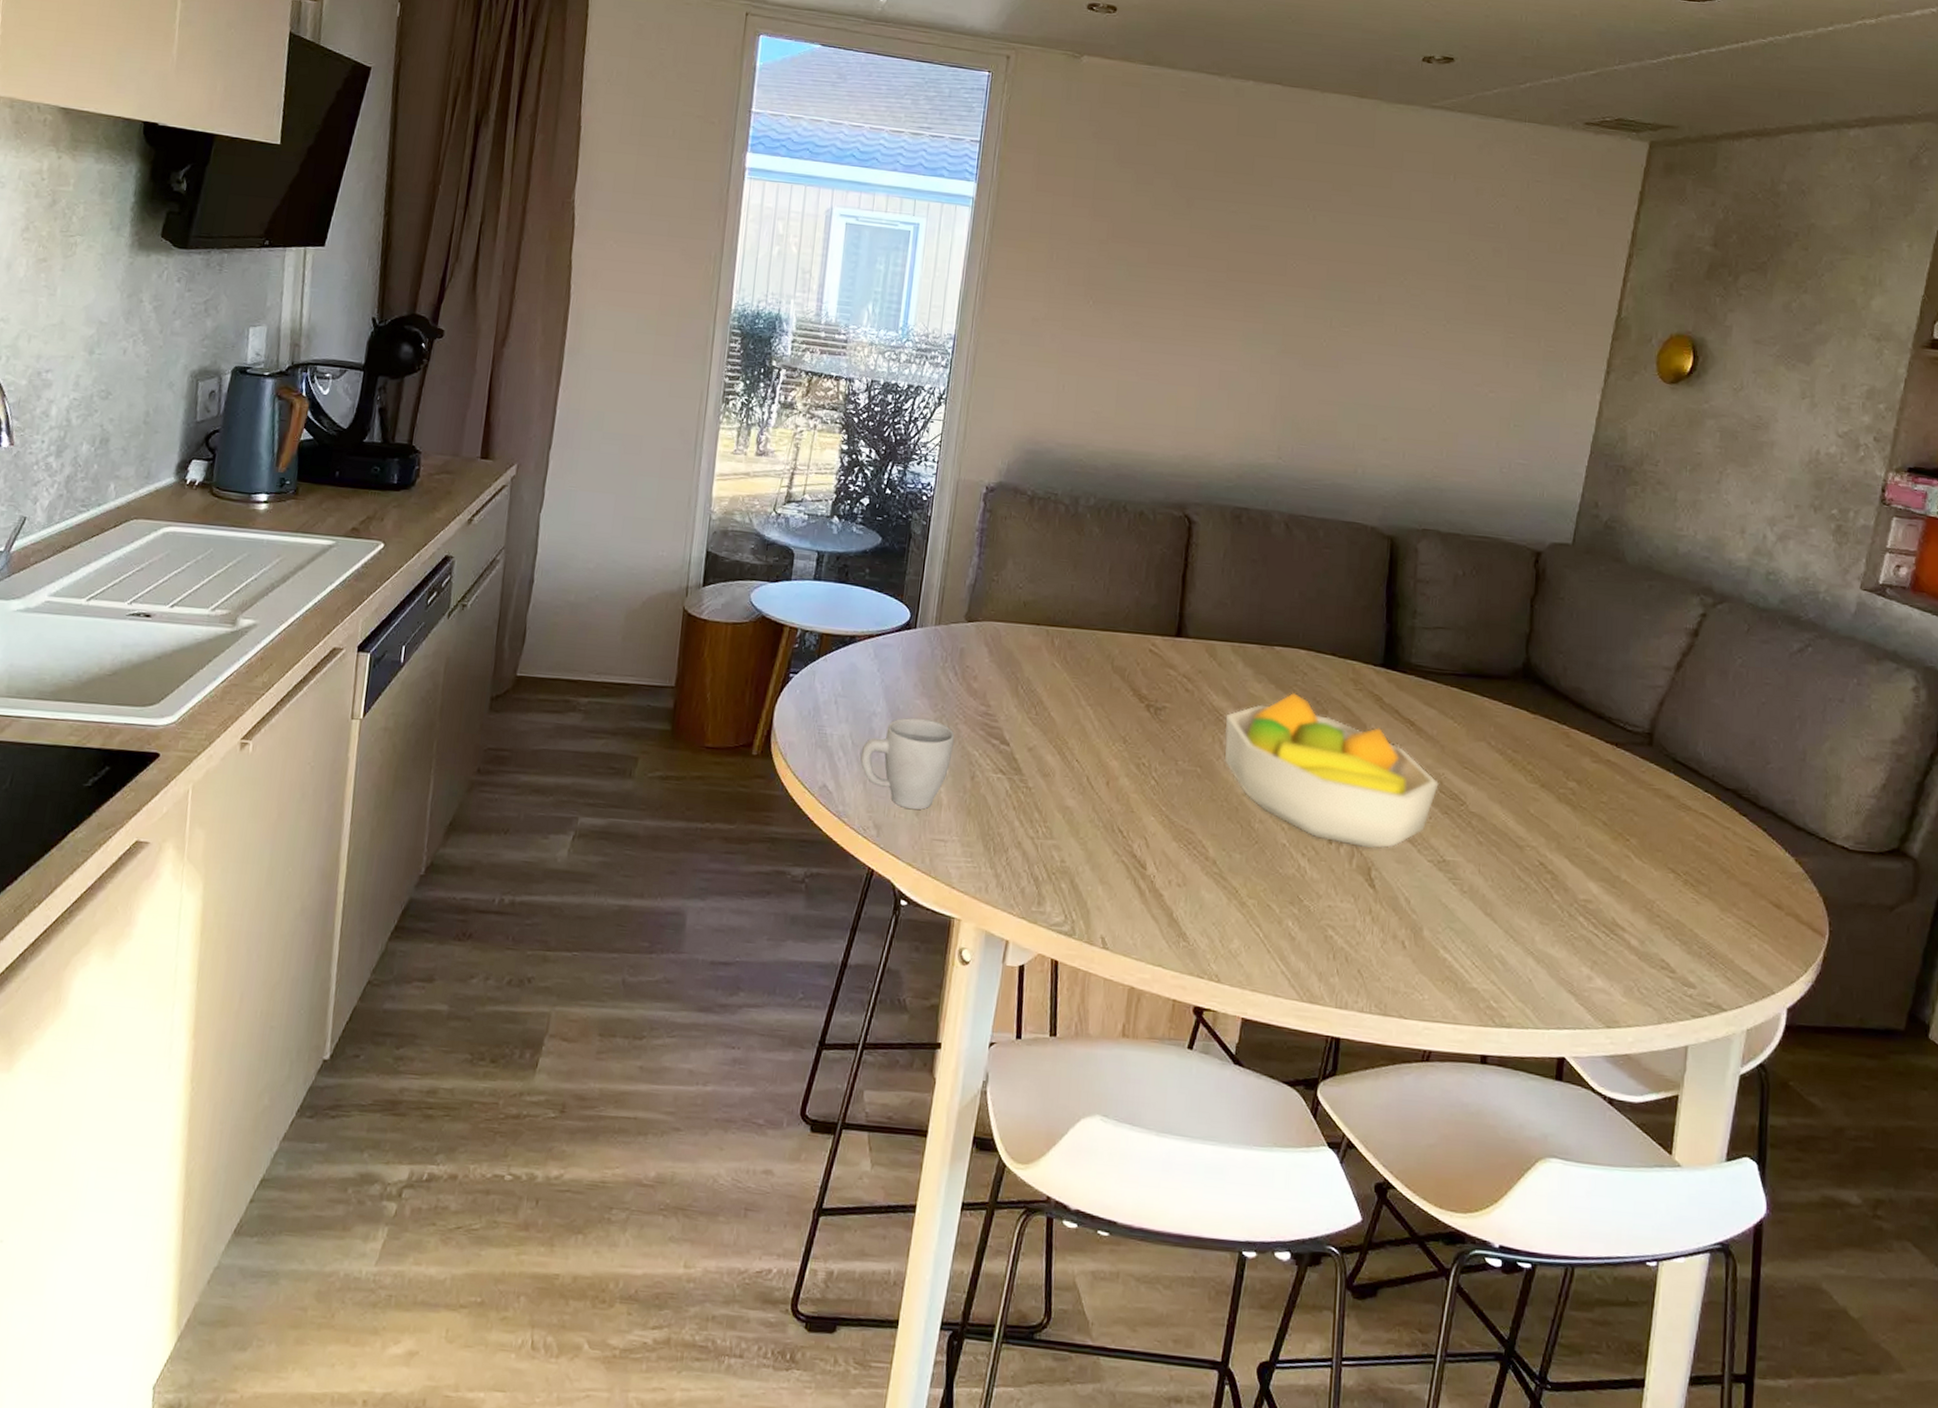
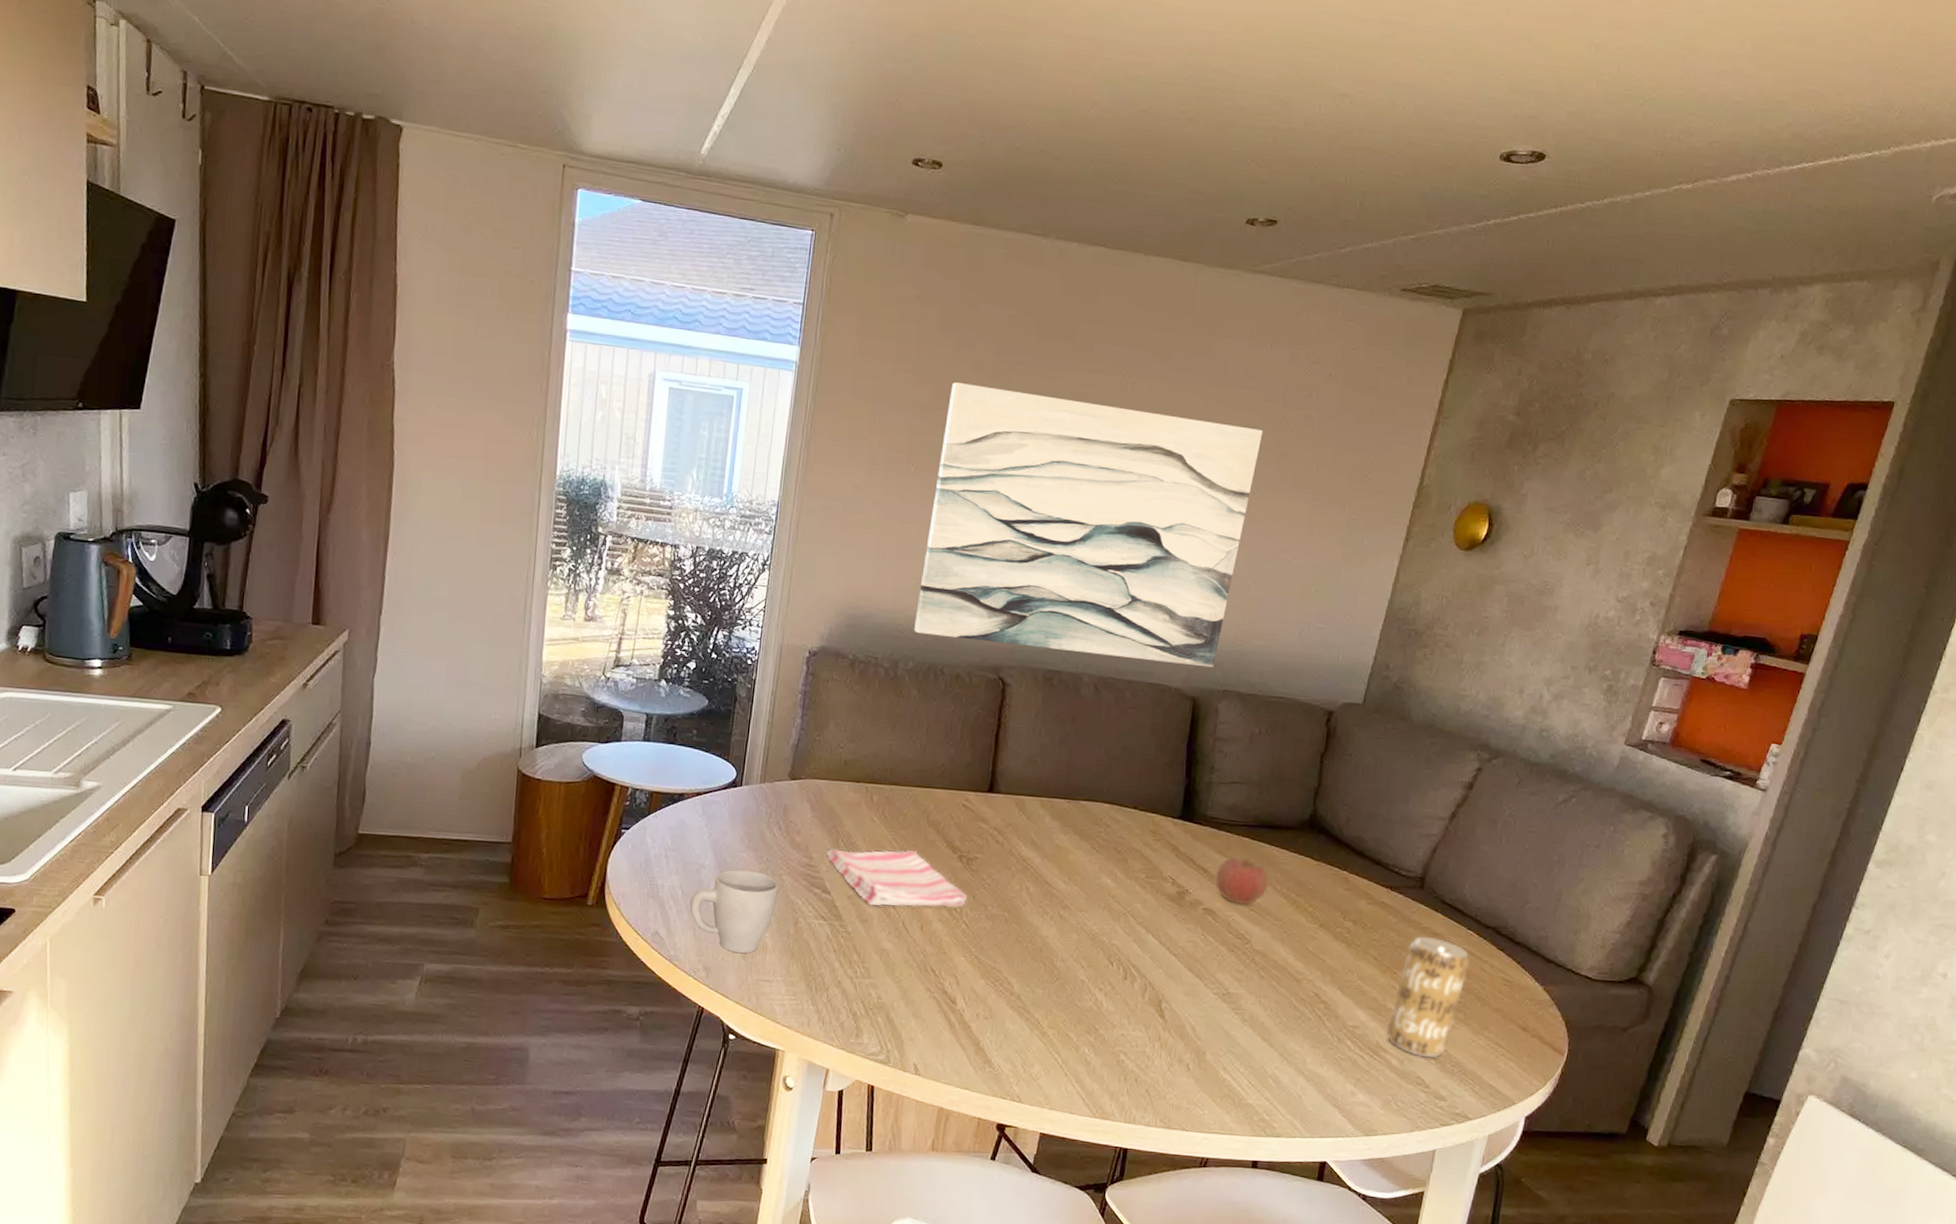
dish towel: none [1004,696,1157,762] -> present [825,849,968,908]
wall art: none [1095,216,1451,506] -> present [914,382,1263,668]
fruit bowl: present [1224,693,1439,849] -> none [1030,844,1227,984]
apple: none [1423,708,1482,763] -> present [1215,857,1268,905]
beverage can: none [1623,799,1711,939] -> present [1386,937,1471,1059]

